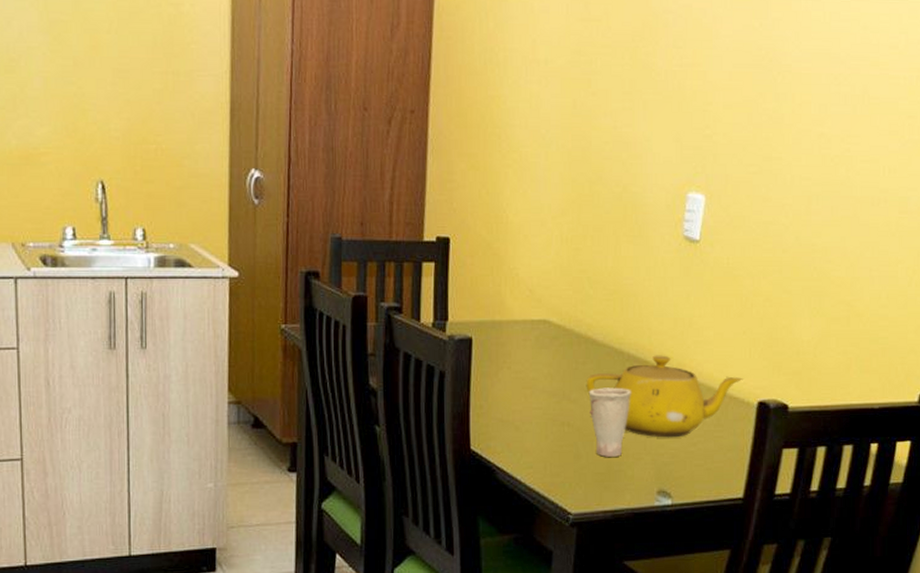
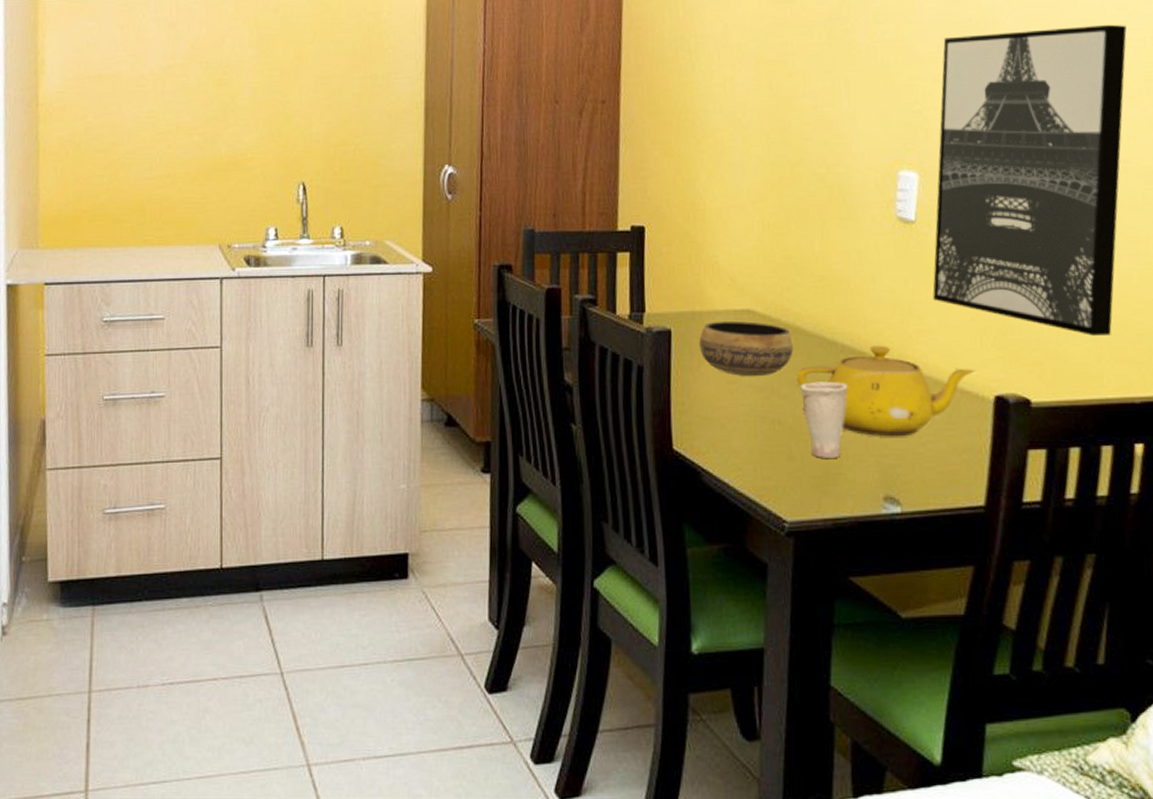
bowl: none [498,330,584,383] -> present [699,320,794,377]
wall art: none [711,61,896,350] -> present [932,24,1127,337]

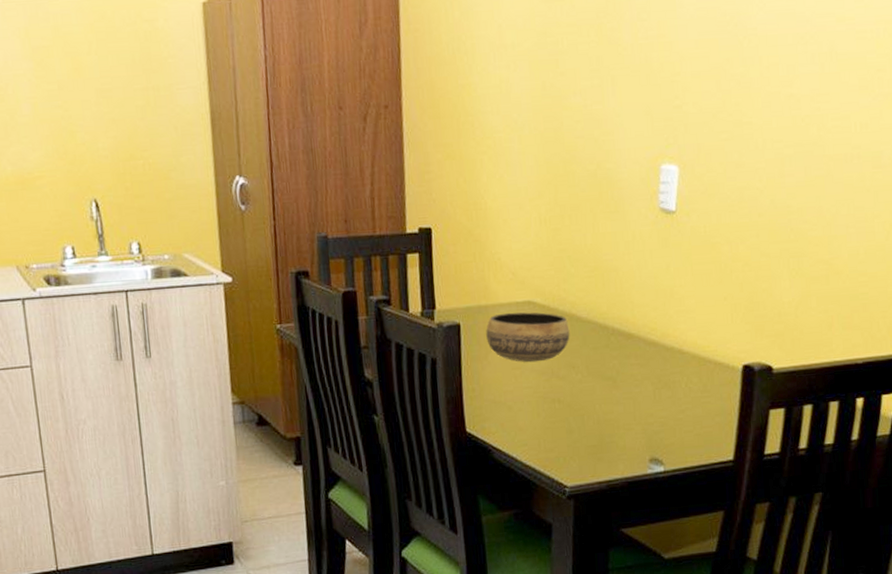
teapot: present [796,345,975,437] -> none [573,326,727,407]
cup: present [800,381,848,458] -> none [576,362,618,430]
wall art: present [932,24,1127,337] -> none [691,16,863,308]

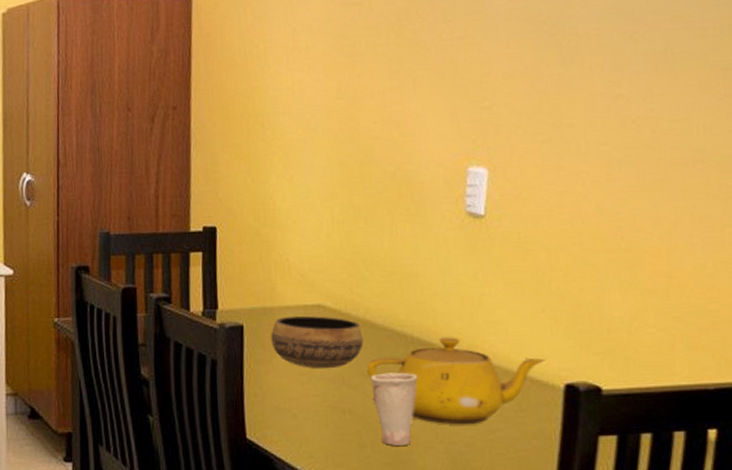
teapot: none [573,326,727,407] -> present [366,337,546,425]
cup: none [576,362,618,430] -> present [370,372,418,446]

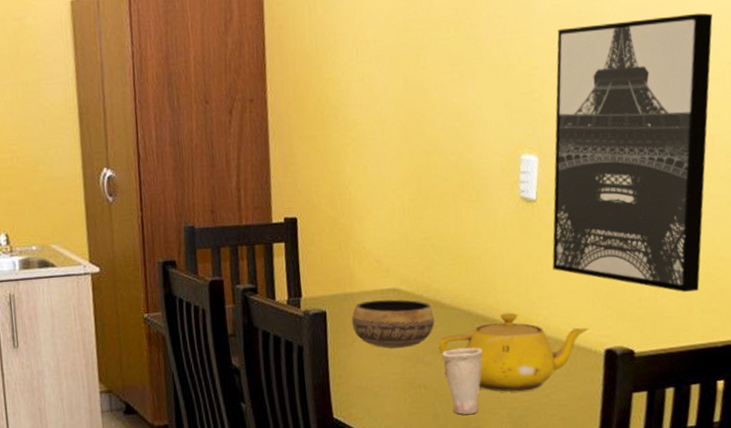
wall art: none [502,14,704,325] -> present [552,13,713,293]

